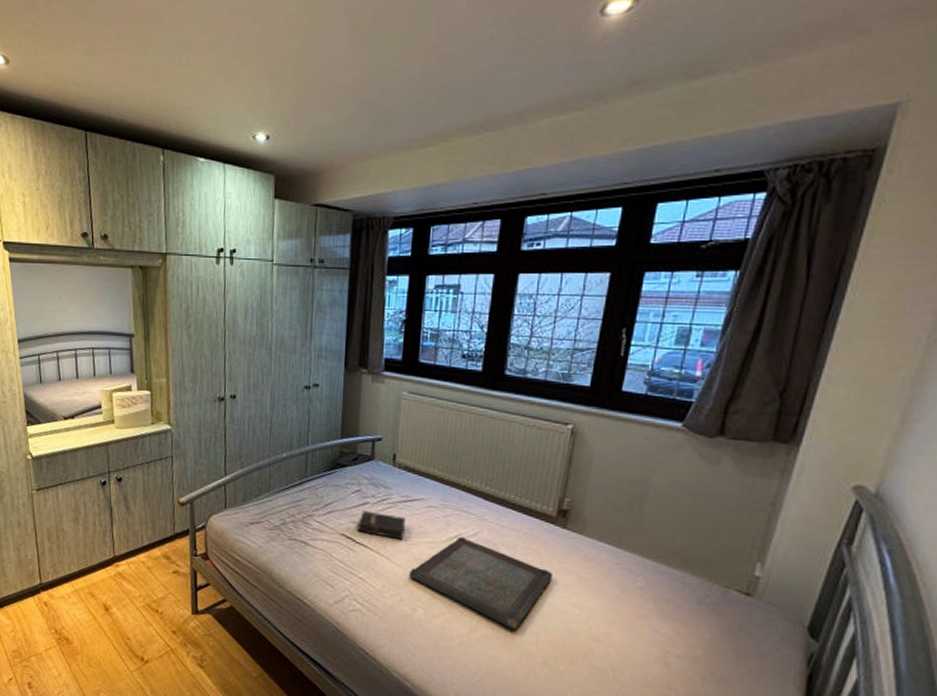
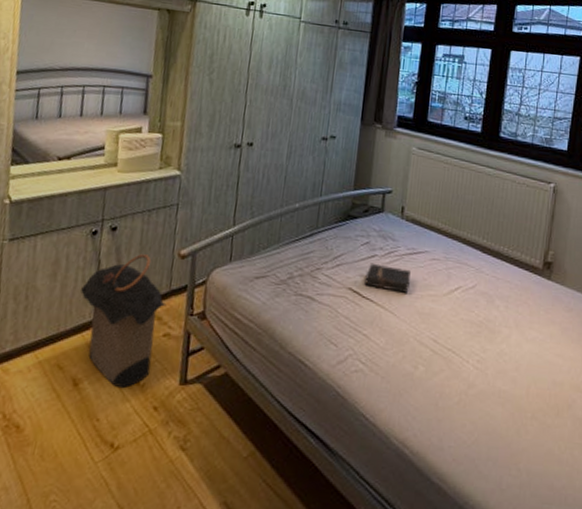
laundry hamper: none [100,502,173,615] -> present [81,254,167,389]
serving tray: present [409,536,552,630] -> none [412,289,540,384]

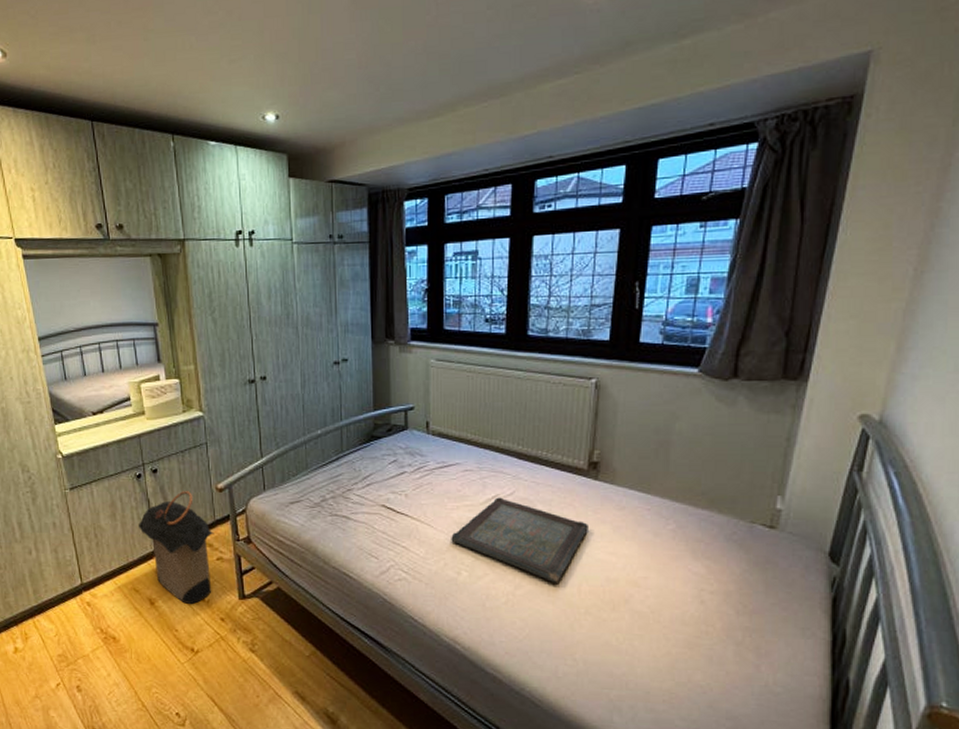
hardback book: present [364,263,411,293] -> none [397,480,443,505]
serving tray: none [412,289,540,384] -> present [451,497,588,583]

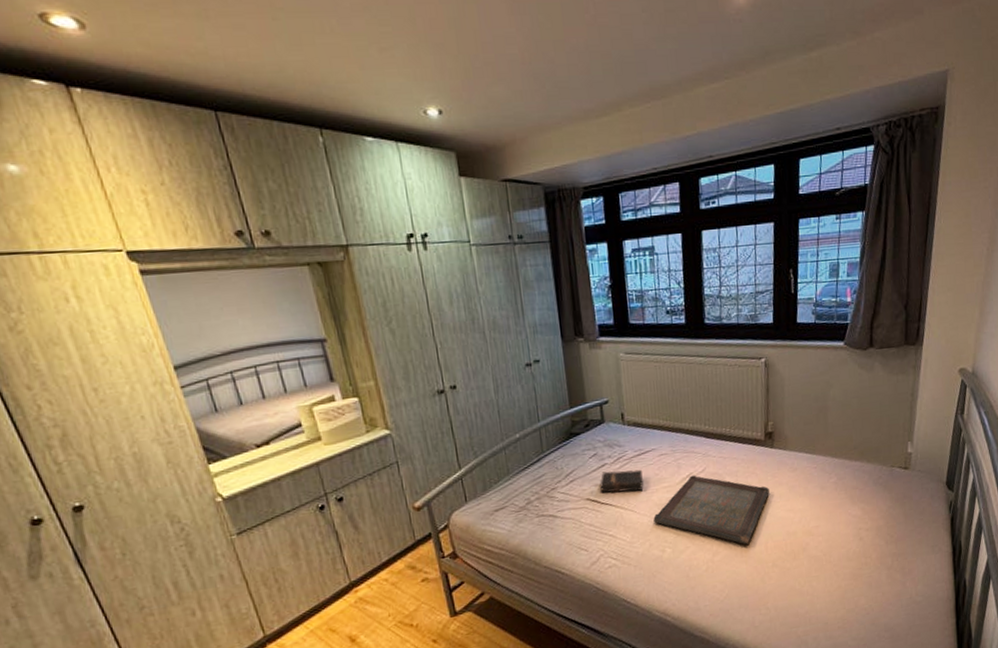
laundry hamper: present [139,491,214,605] -> none [327,515,420,634]
hardback book: none [397,480,443,505] -> present [600,469,644,493]

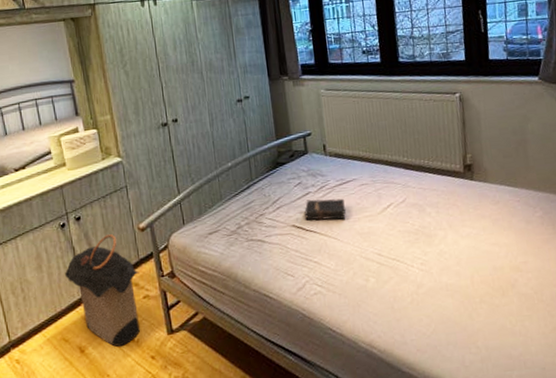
laundry hamper: none [327,515,420,634] -> present [65,234,141,348]
serving tray: present [653,475,769,545] -> none [356,205,472,278]

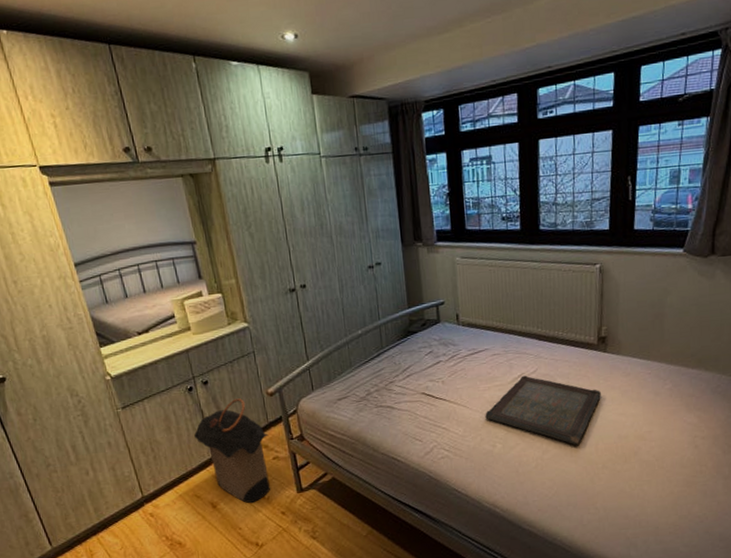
hardback book: present [304,198,346,221] -> none [435,367,476,389]
serving tray: none [356,205,472,278] -> present [485,375,601,445]

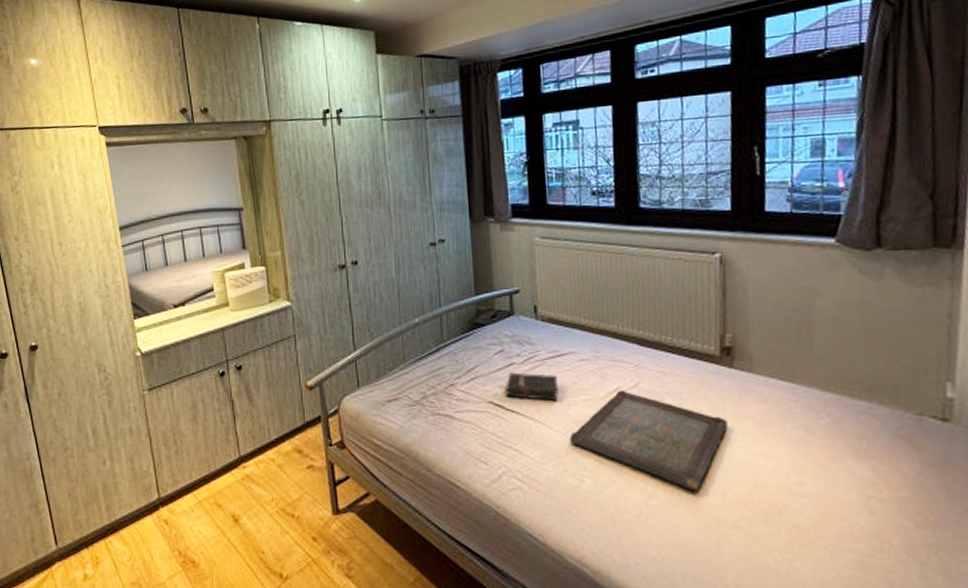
laundry hamper: present [194,398,271,504] -> none [222,390,304,522]
hardback book: none [435,367,476,389] -> present [505,372,558,401]

